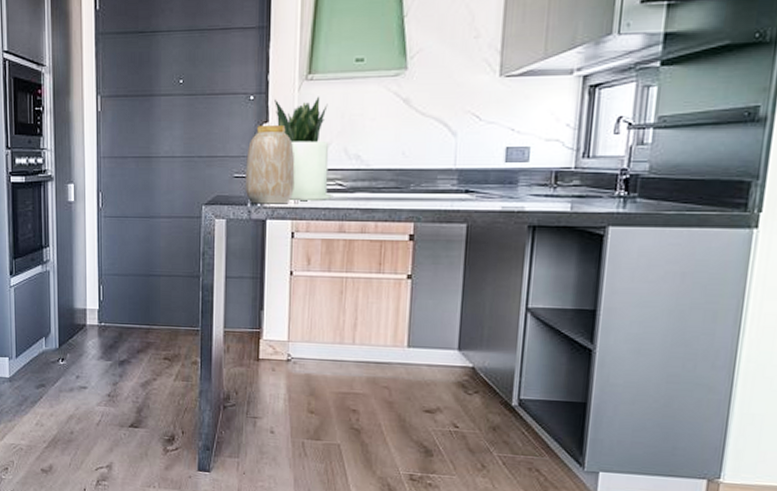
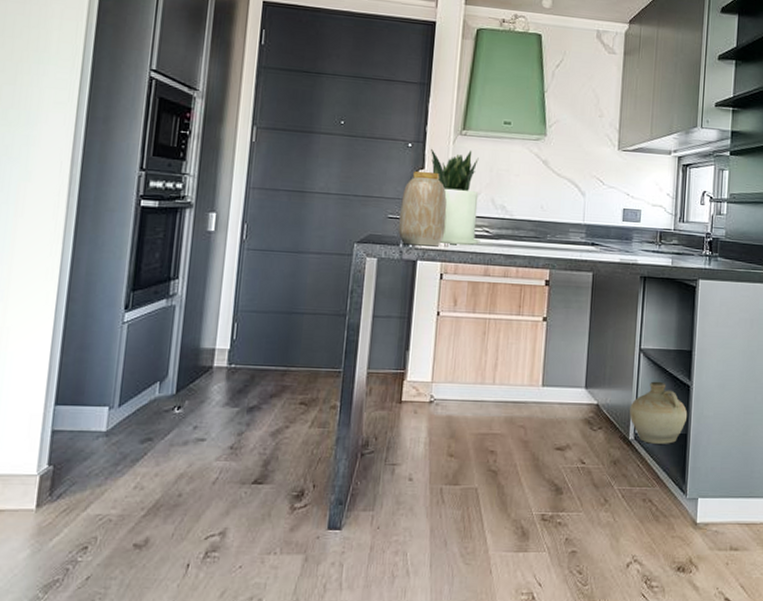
ceramic jug: none [513,344,588,413] -> present [629,381,688,444]

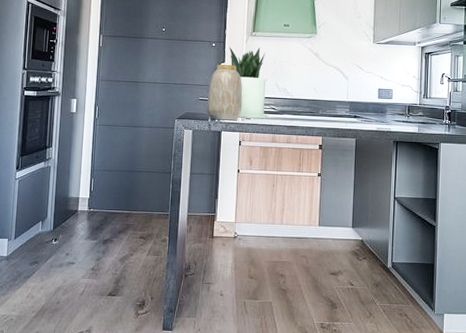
ceramic jug: present [629,381,688,444] -> none [388,222,434,271]

